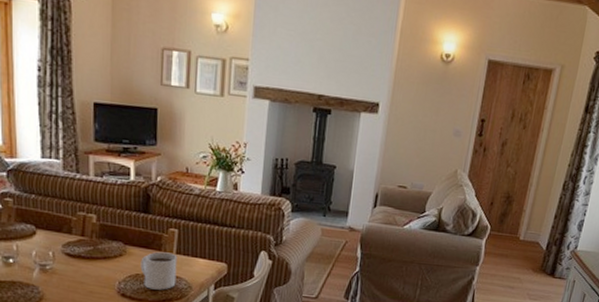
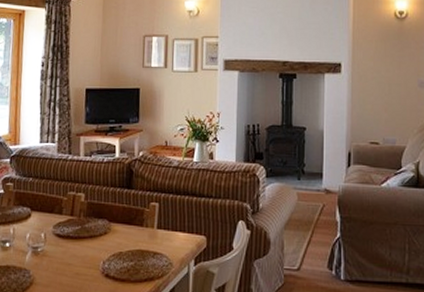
mug: present [140,252,178,290] -> none [123,227,158,268]

